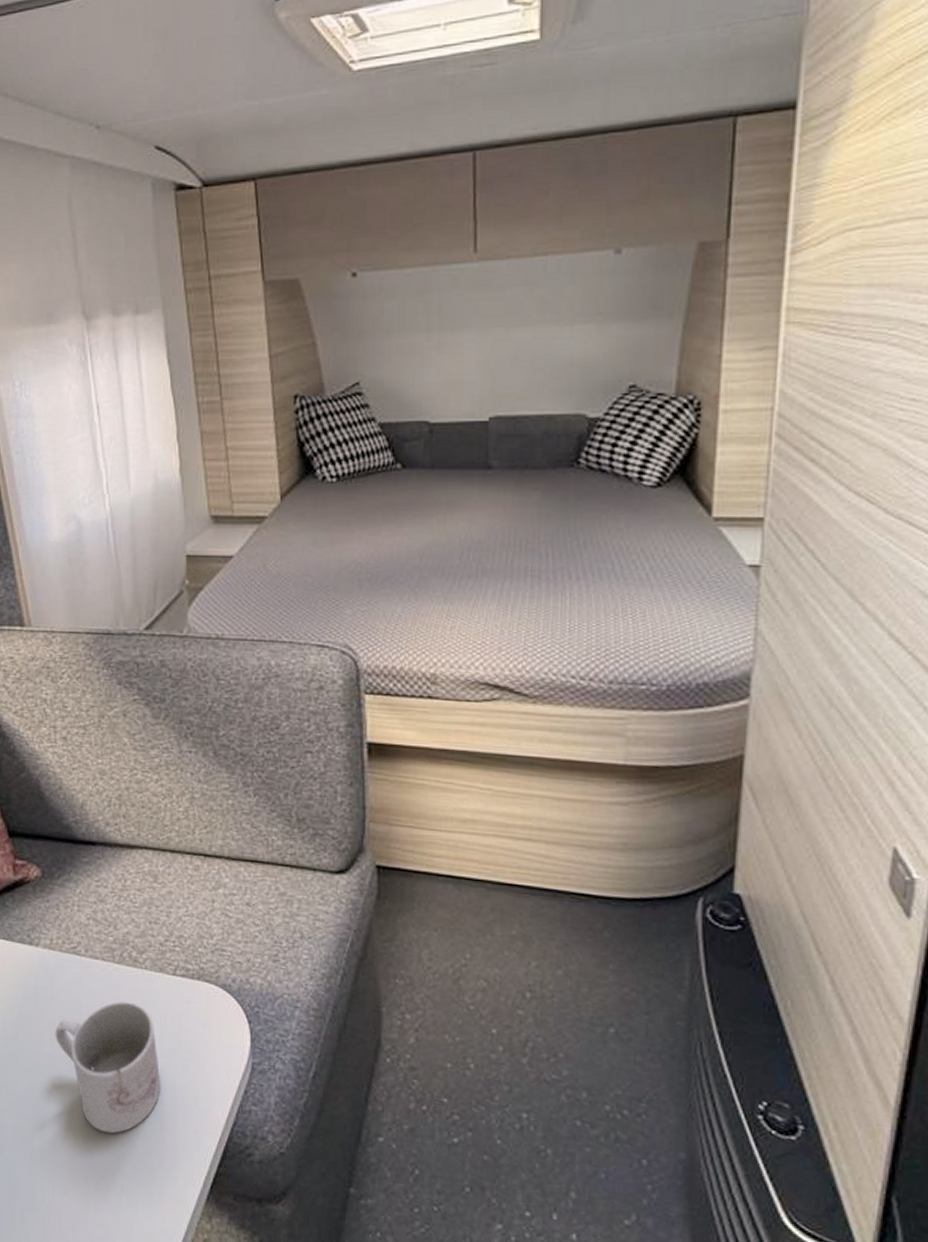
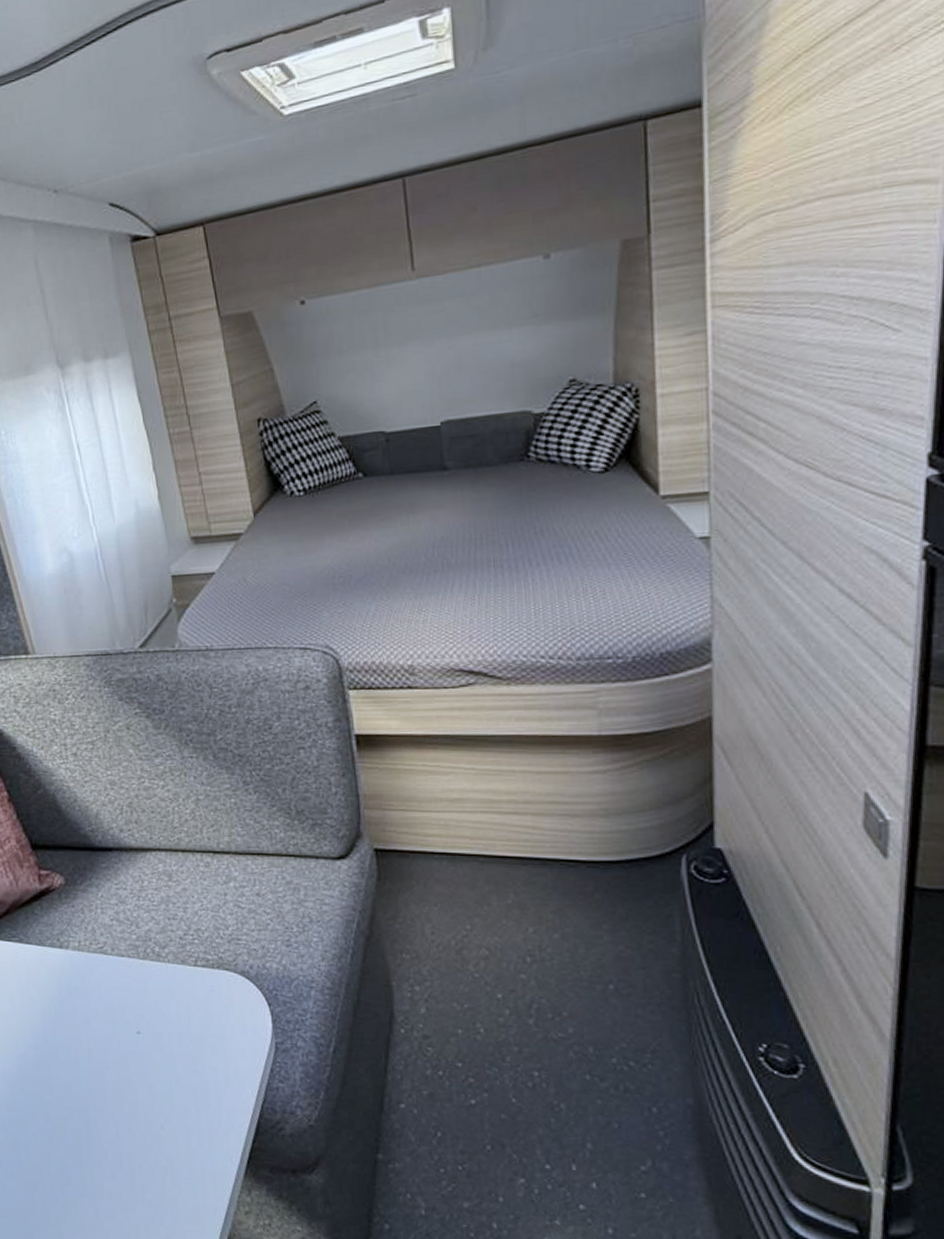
mug: present [55,1001,161,1134] -> none [90,994,193,1119]

